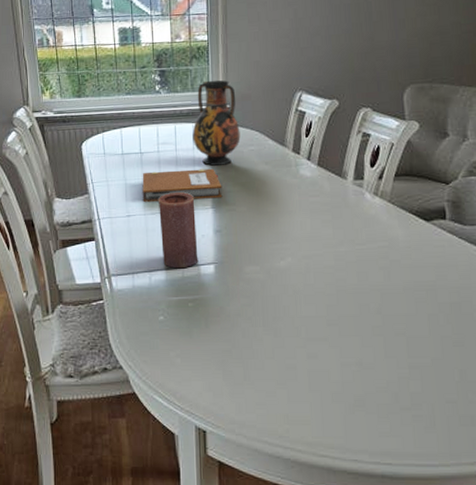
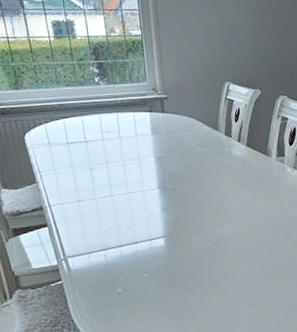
notebook: present [142,168,223,202] -> none [89,153,167,187]
candle: present [157,191,199,269] -> none [106,175,150,245]
vase: present [192,80,241,166] -> none [134,72,179,151]

